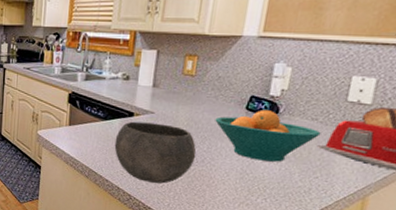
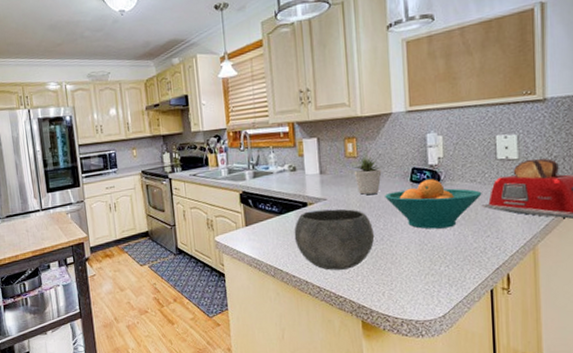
potted plant: none [187,75,218,116] -> present [354,155,382,195]

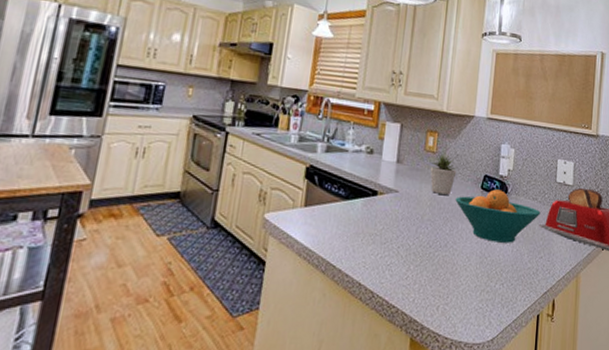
bowl: present [294,209,375,271] -> none [356,201,440,275]

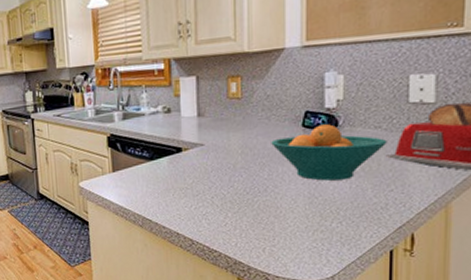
potted plant: present [430,153,457,195] -> none [236,96,269,140]

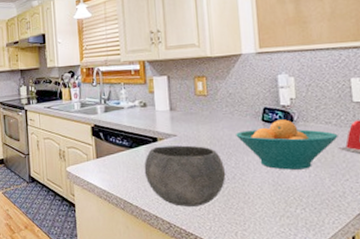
bowl: none [166,155,257,222] -> present [144,145,226,207]

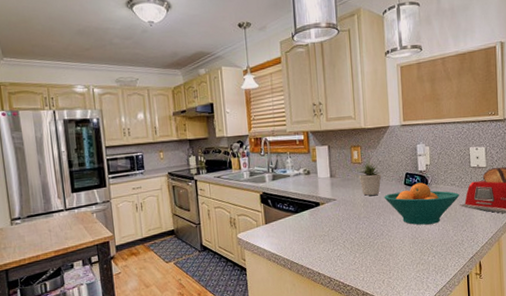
bowl: present [144,145,226,207] -> none [308,208,376,263]
potted plant: none [204,94,233,132] -> present [358,161,382,196]

